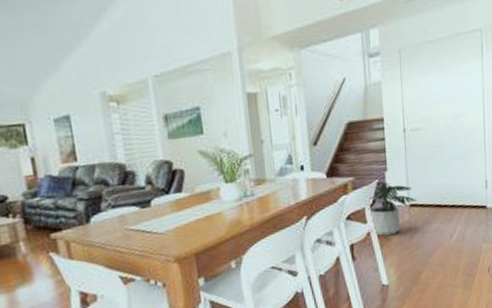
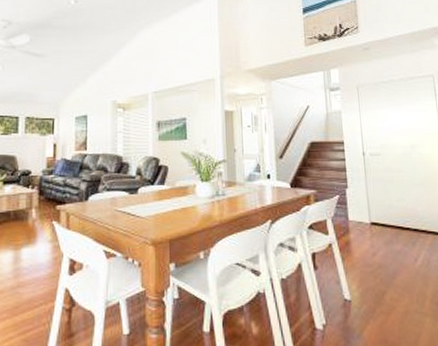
potted plant: present [368,181,417,236] -> none [329,197,378,250]

